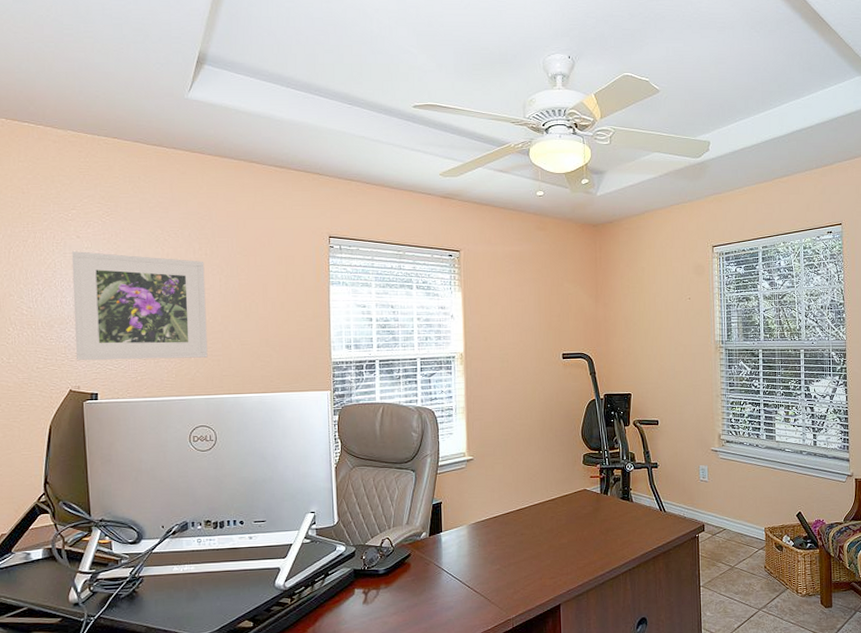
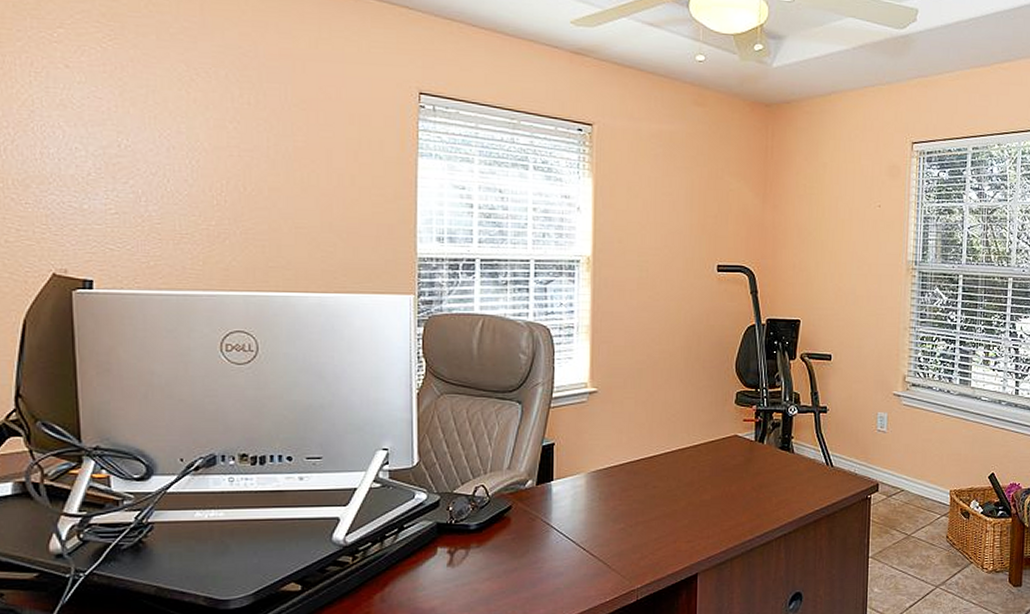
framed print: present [71,251,208,361] -> none [57,85,248,242]

